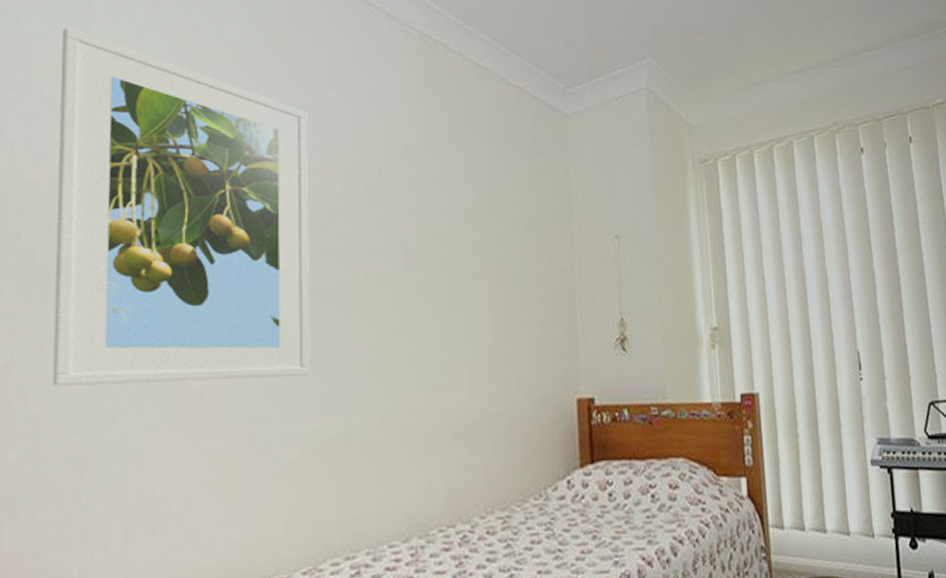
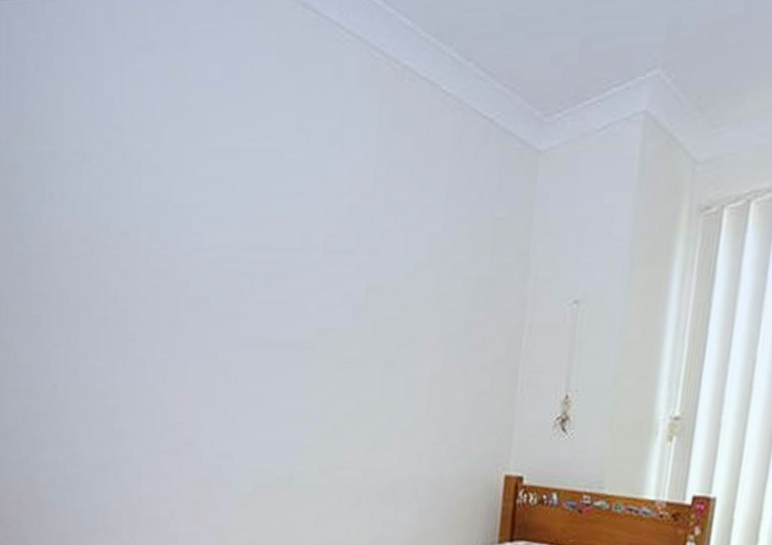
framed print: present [52,27,310,386] -> none [83,79,275,421]

